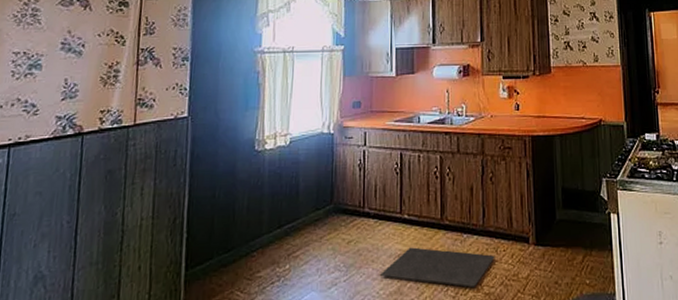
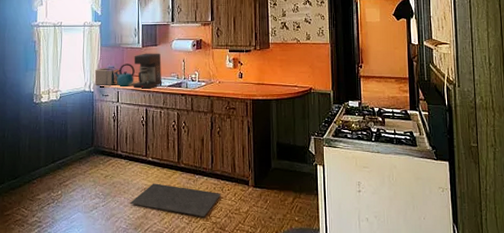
toaster: none [335,102,367,127] -> present [95,68,120,86]
kettle: none [360,97,386,126] -> present [114,64,135,87]
coffee maker: none [384,82,421,128] -> present [133,53,162,89]

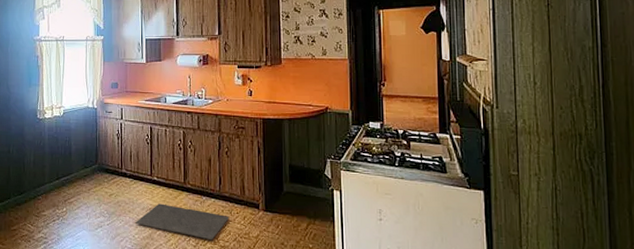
toaster: present [95,68,120,86] -> none [98,84,123,103]
kettle: present [114,64,135,87] -> none [117,79,138,103]
coffee maker: present [133,53,162,89] -> none [137,68,167,106]

